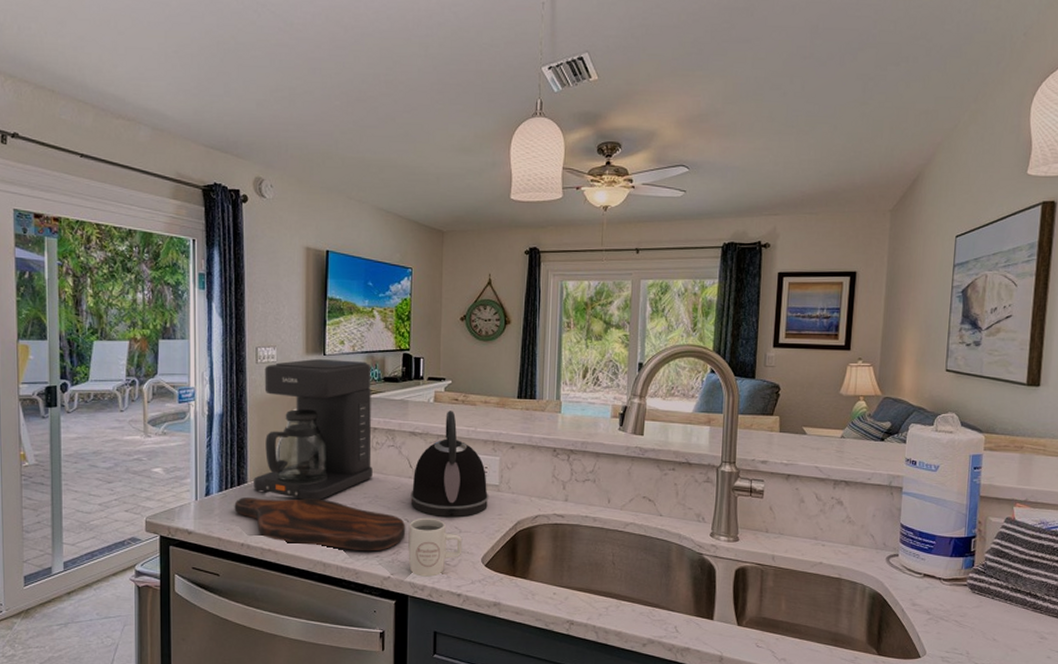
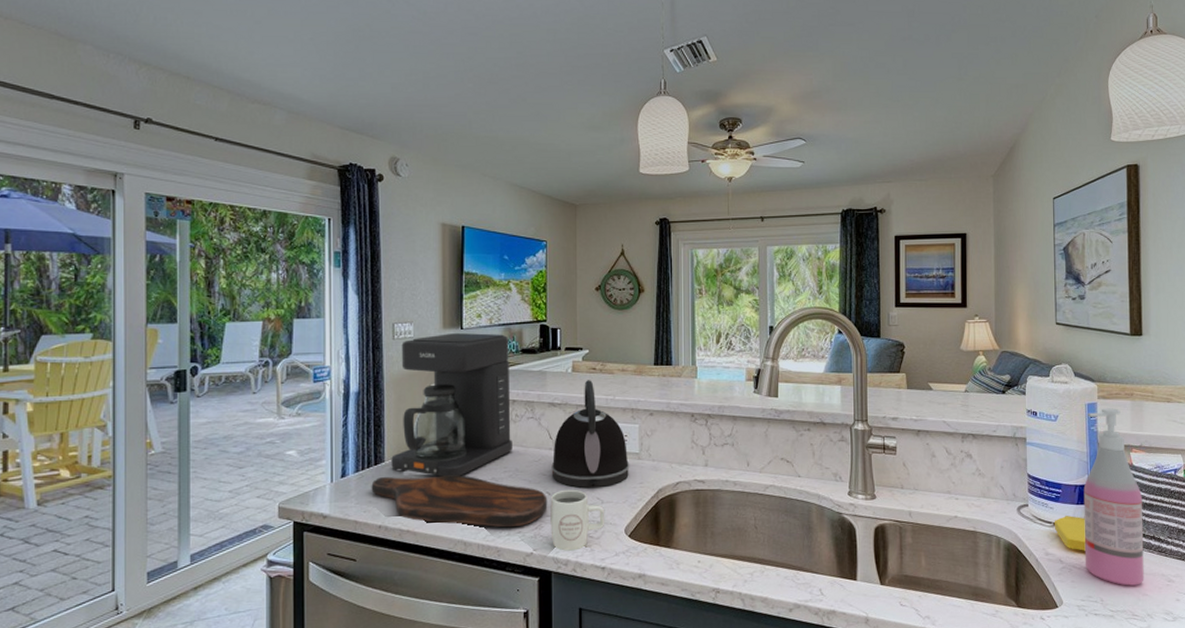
sponge: none [924,568,958,604] -> present [1054,516,1086,551]
soap dispenser: none [953,459,1022,640] -> present [1083,407,1144,586]

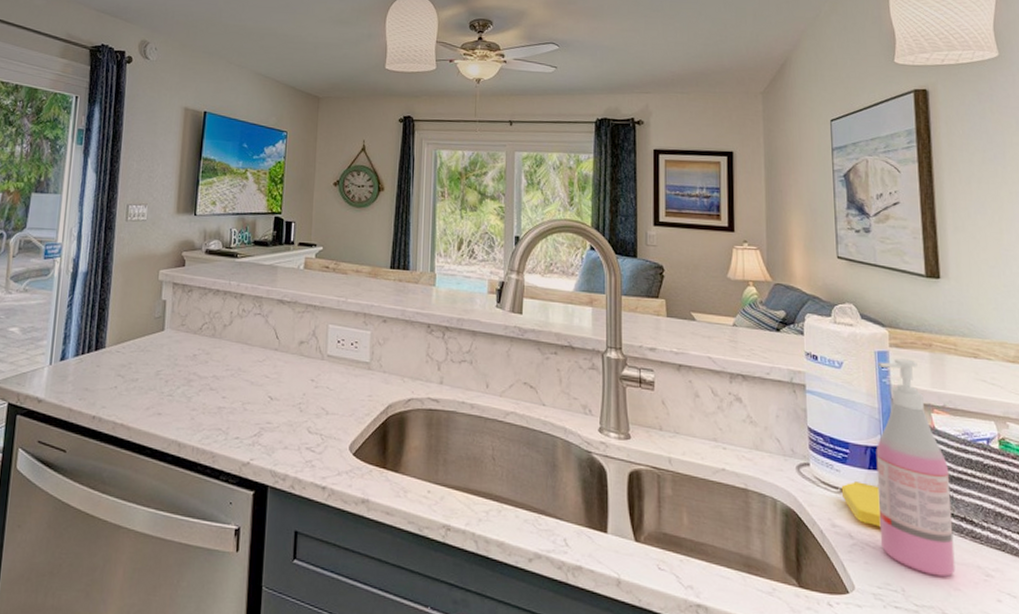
cutting board: present [371,475,548,528] -> none [89,363,269,432]
coffee maker: present [391,333,512,477] -> none [111,219,242,370]
mug: present [550,489,605,551] -> none [270,395,330,465]
kettle: present [551,380,630,488] -> none [275,279,359,396]

